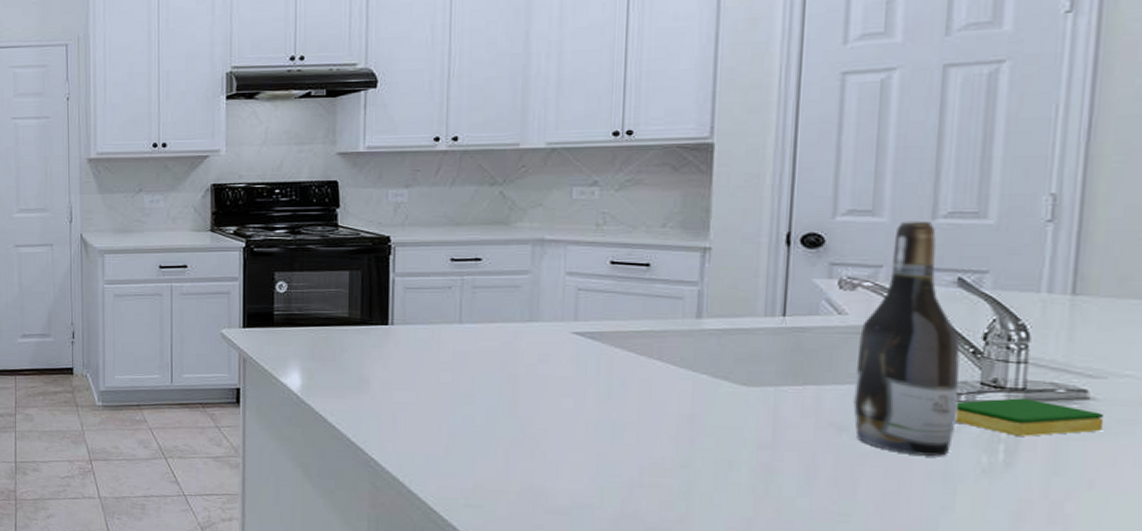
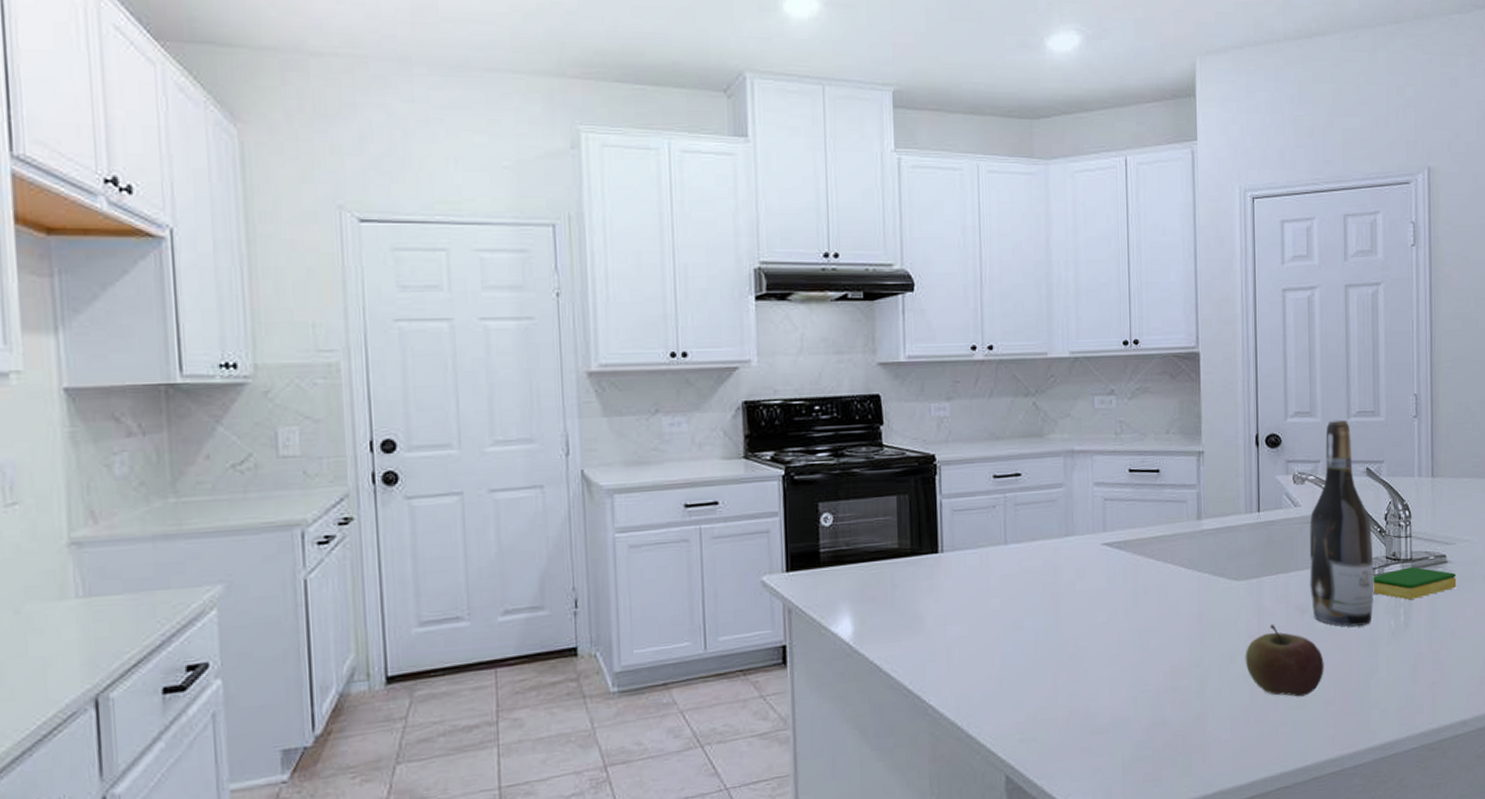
apple: none [750,437,868,521] -> present [1245,624,1324,697]

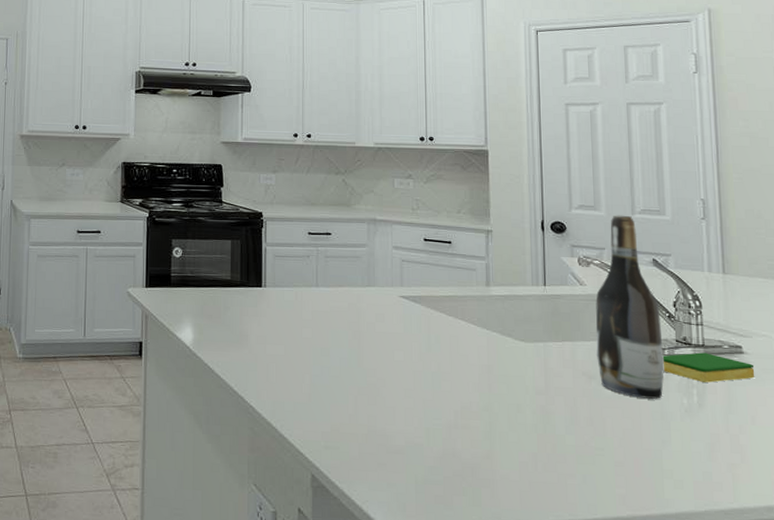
apple: present [1245,624,1324,697] -> none [532,384,613,454]

